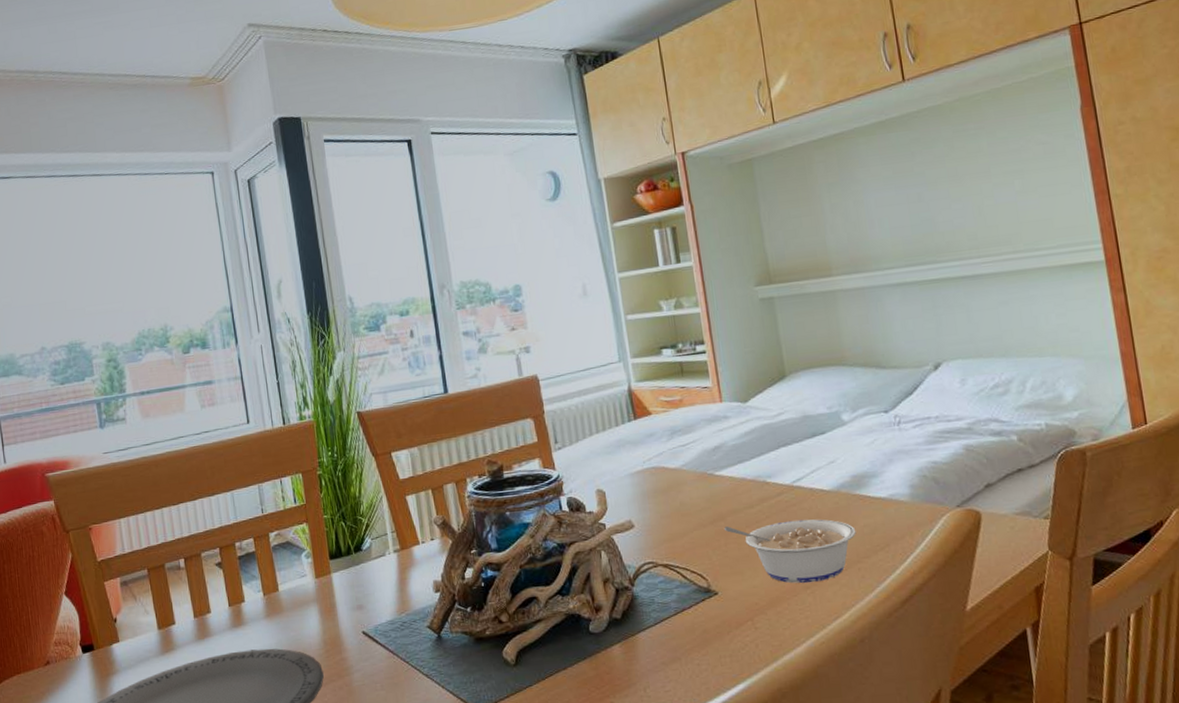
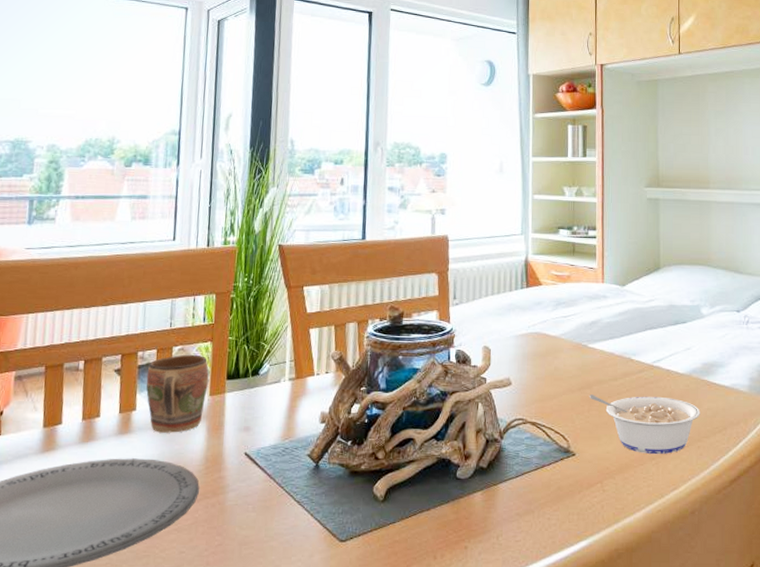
mug: none [248,538,313,622] -> present [146,354,210,433]

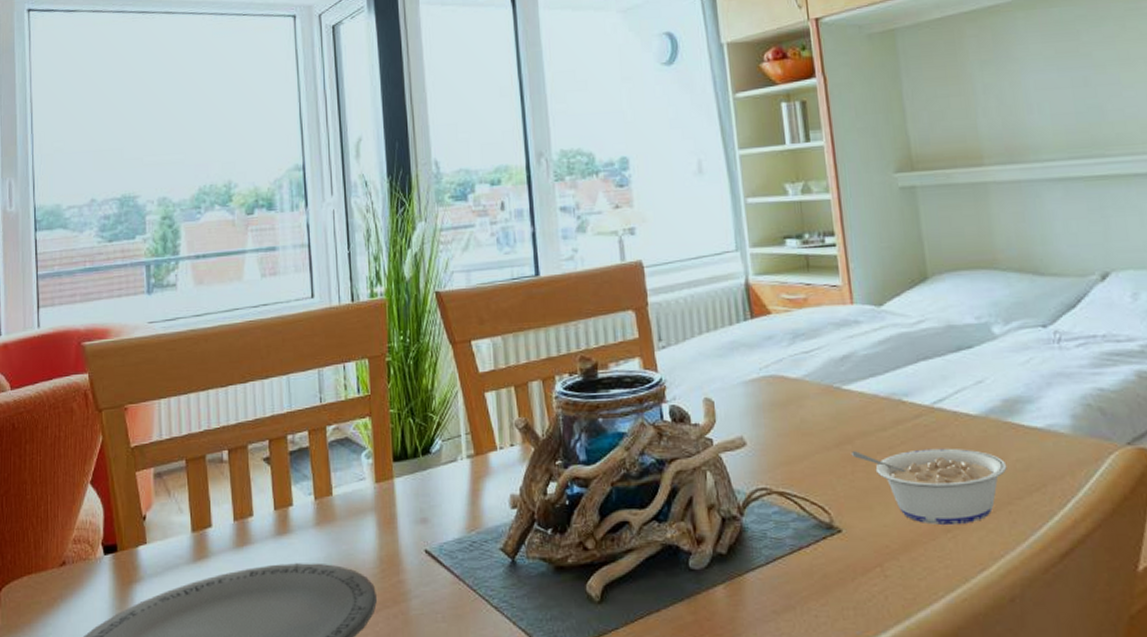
mug: present [146,354,210,433] -> none [300,434,373,531]

